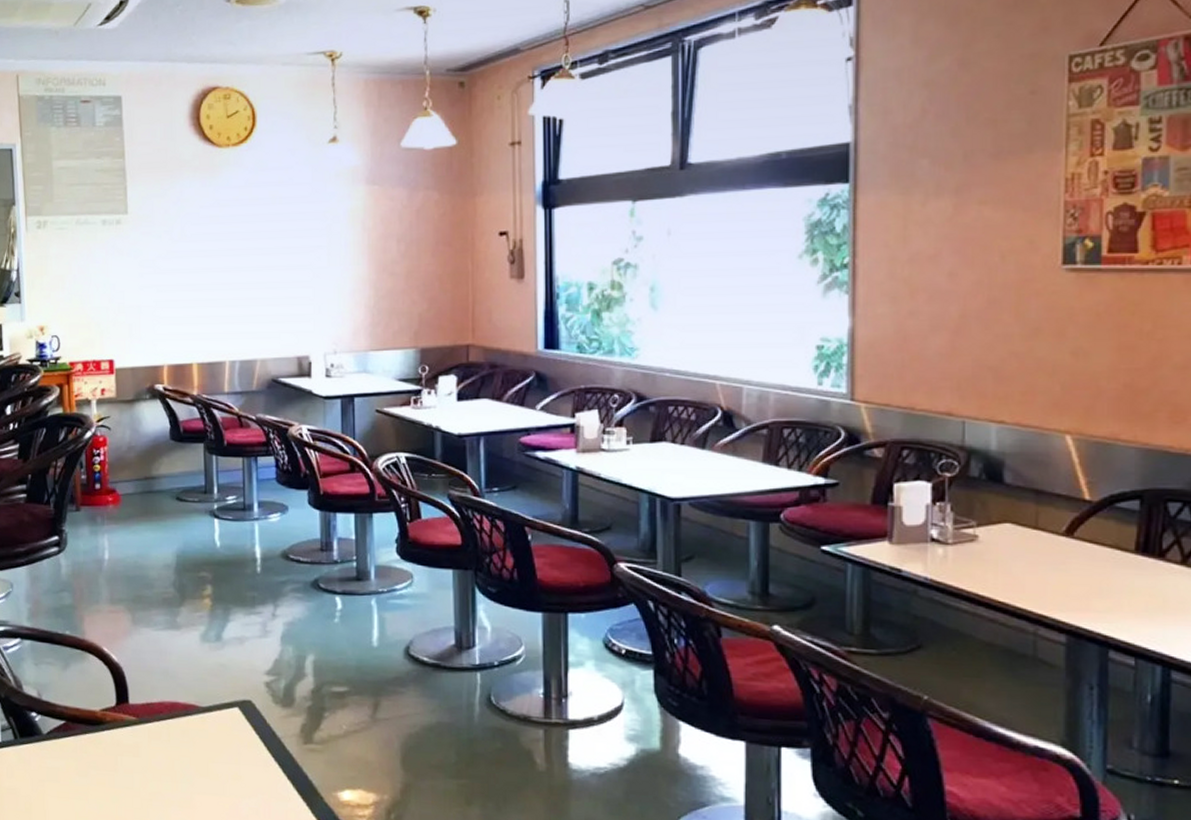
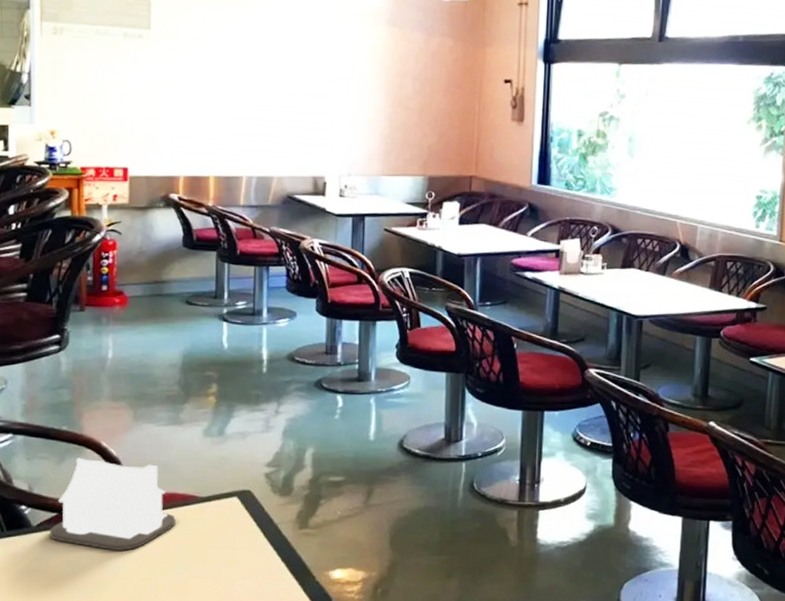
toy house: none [59,663,178,762] -> present [50,457,176,551]

